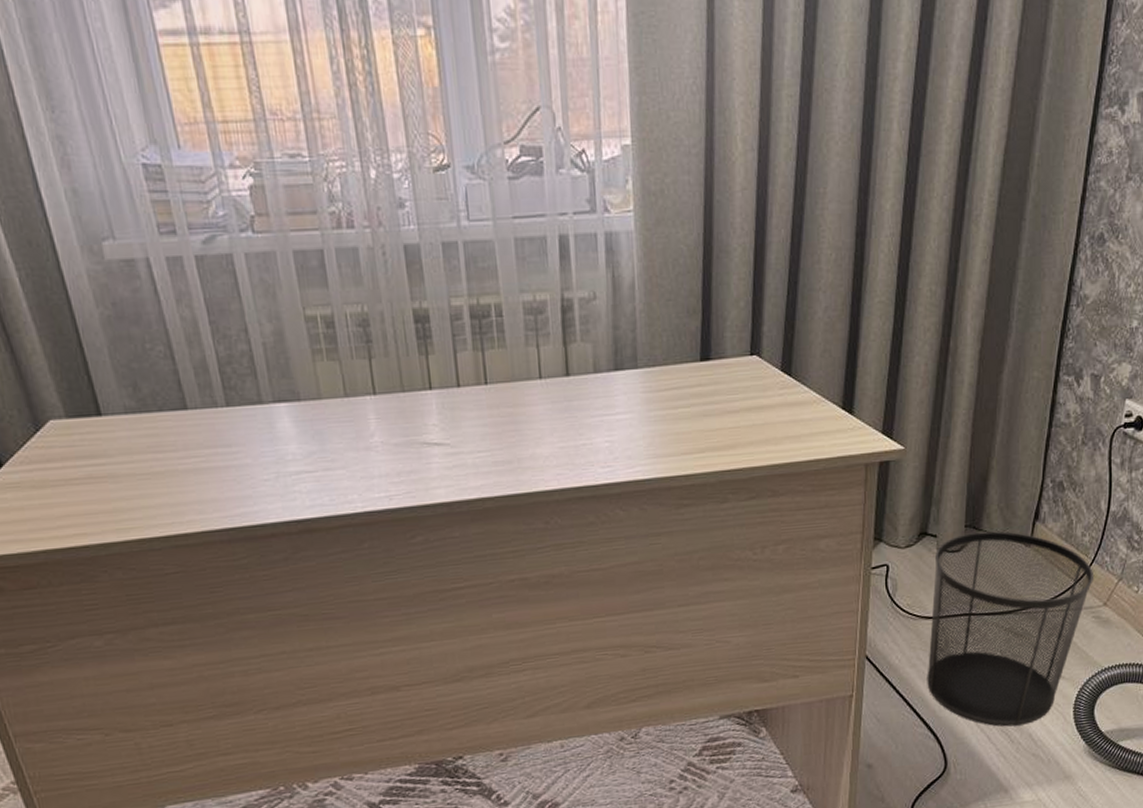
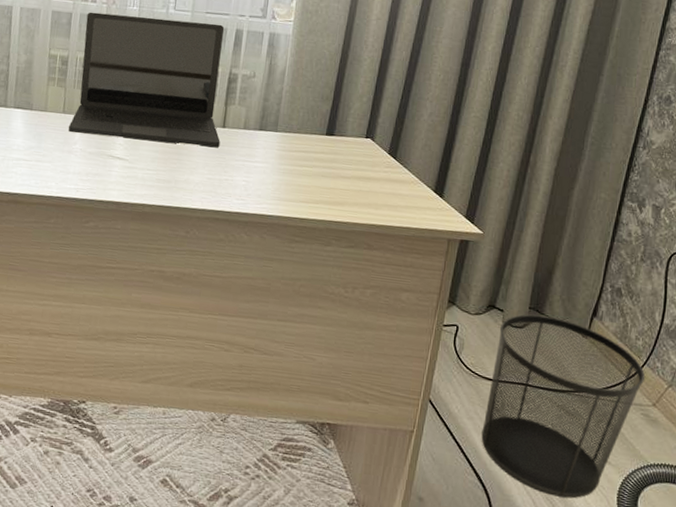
laptop: none [345,231,567,422] -> present [69,12,225,147]

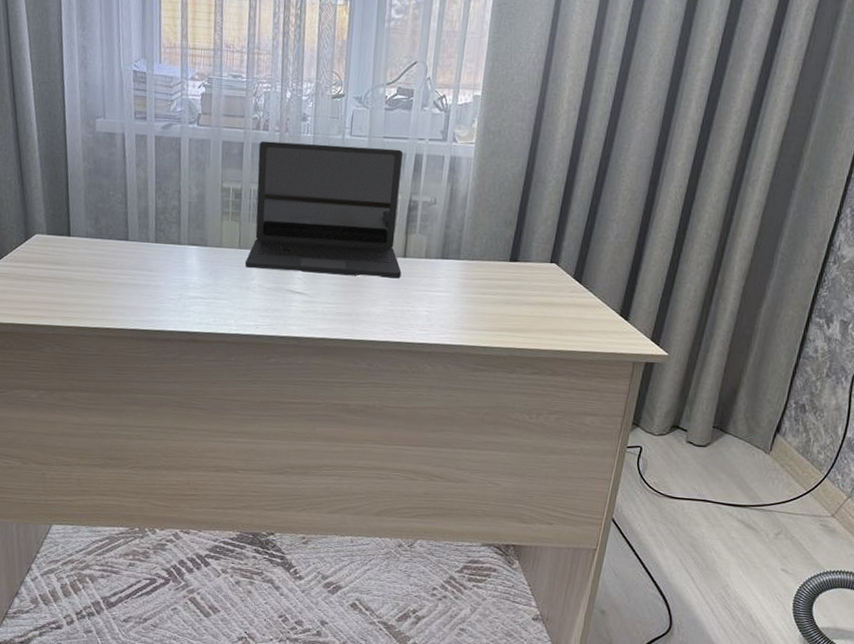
waste bin: present [481,314,646,499] -> none [663,433,826,606]

